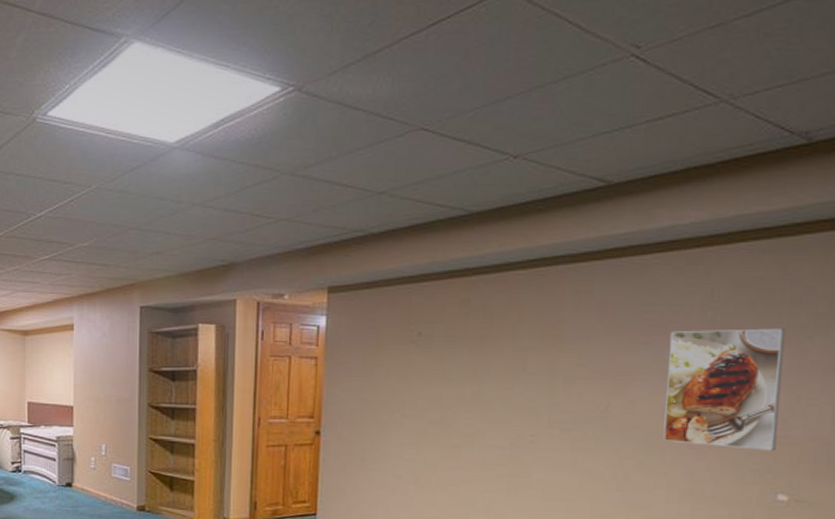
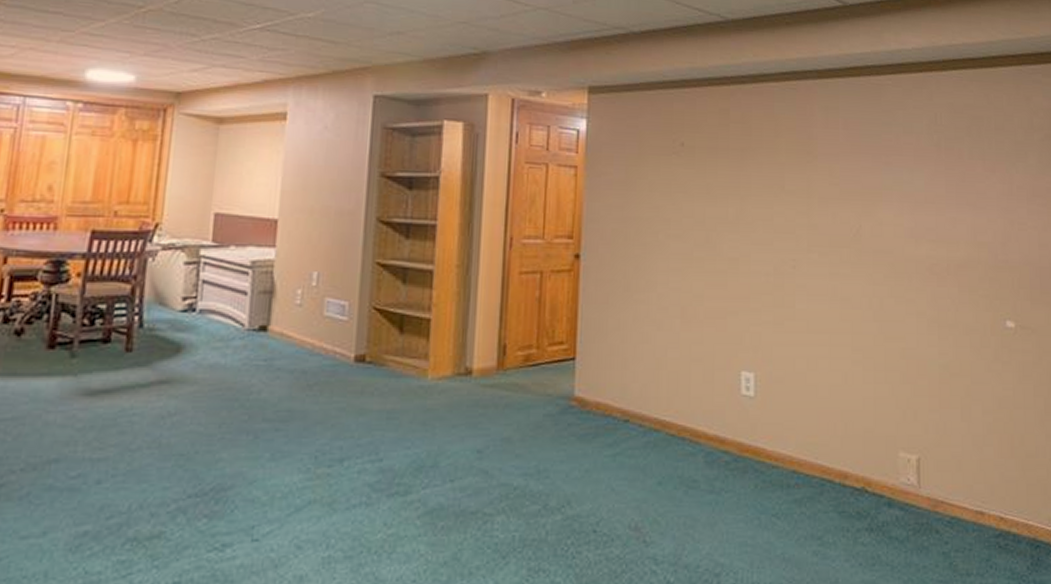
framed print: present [663,328,786,451] -> none [906,152,1000,275]

